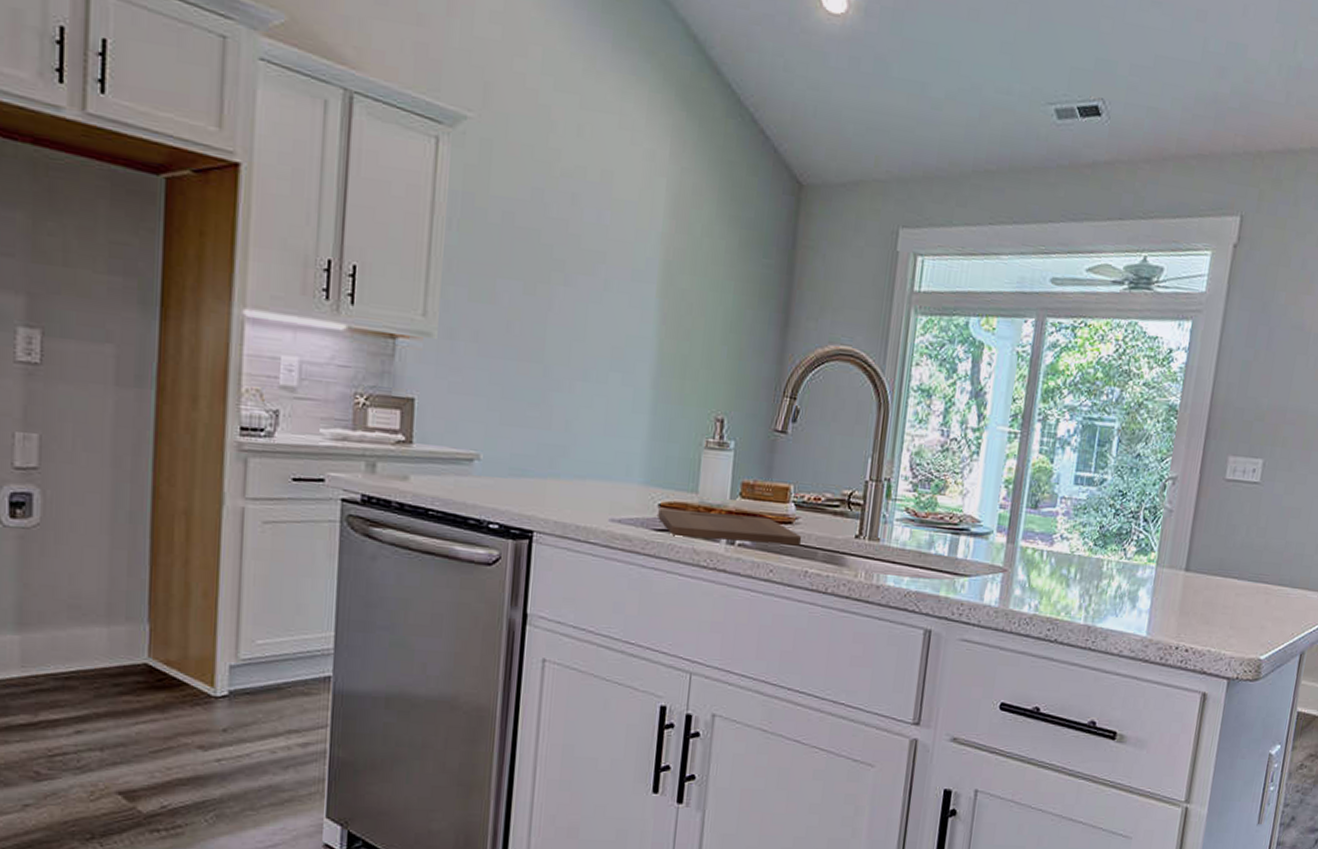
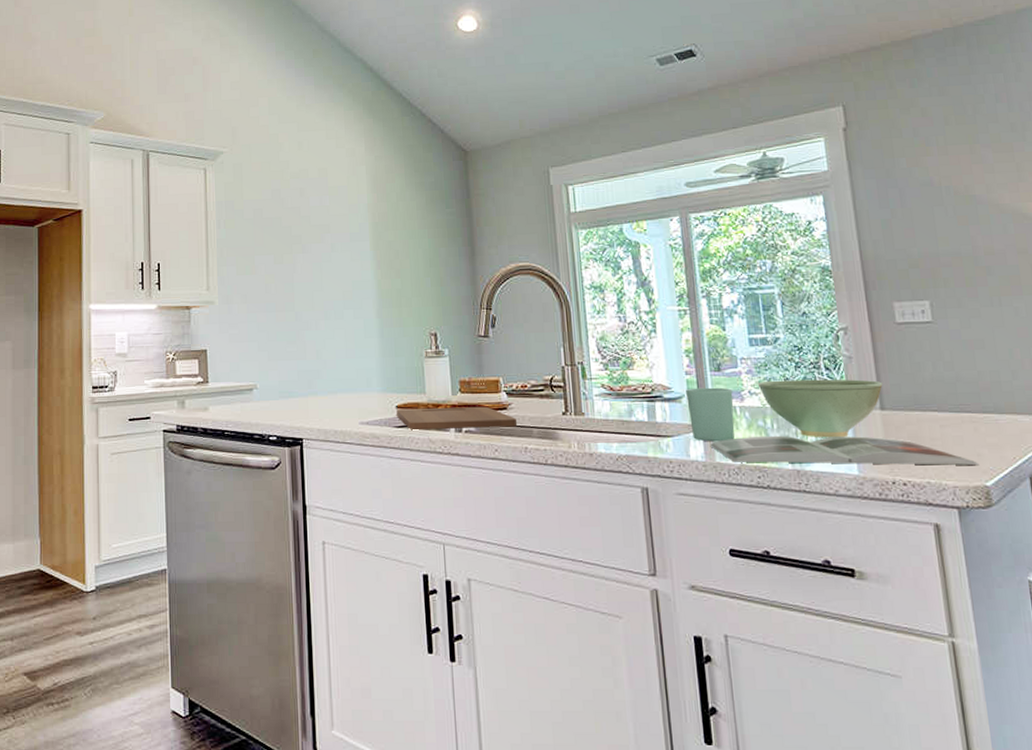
mug: none [991,524,1045,588] -> present [686,387,735,442]
magazine: none [1007,584,1259,638] -> present [710,435,978,466]
bowl: none [1071,525,1195,596] -> present [757,379,883,438]

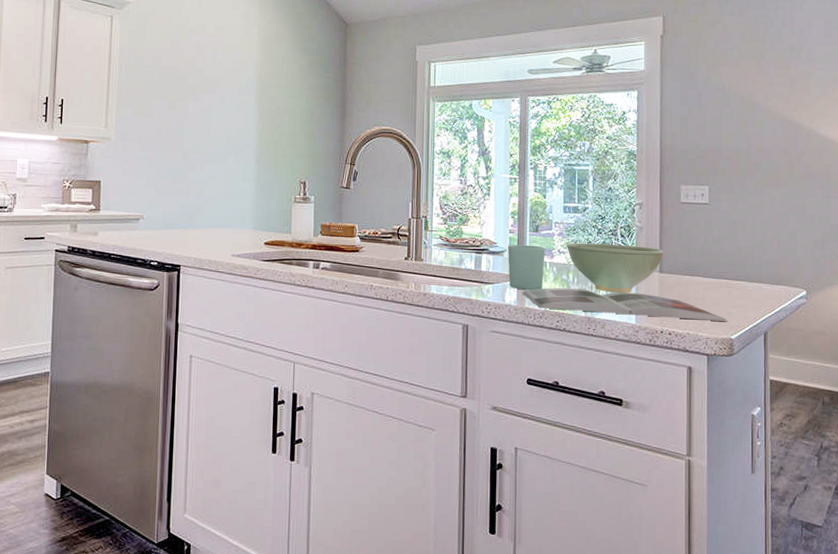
cutting board: present [396,406,518,431] -> none [264,246,367,267]

